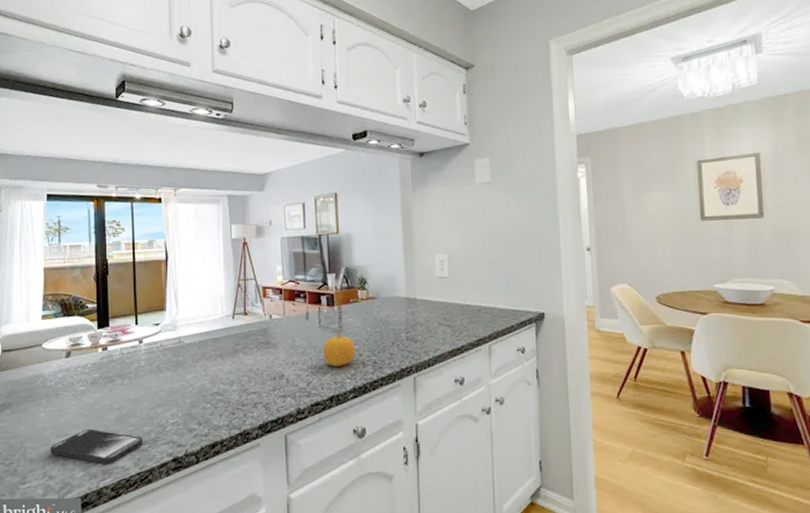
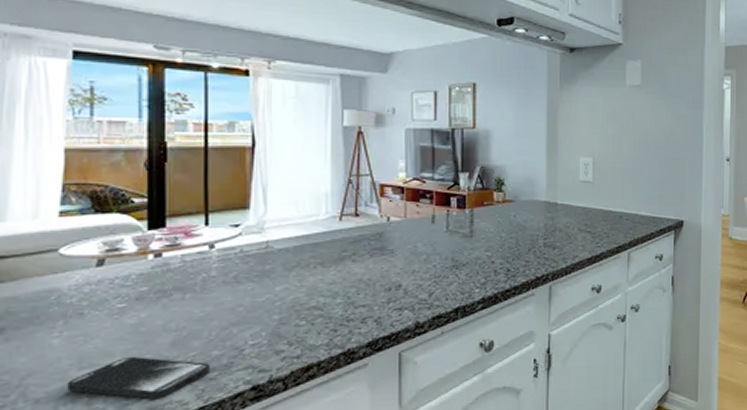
fruit: present [323,329,356,367] -> none [450,234,487,275]

